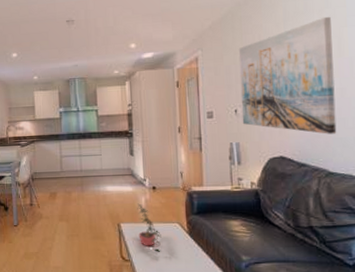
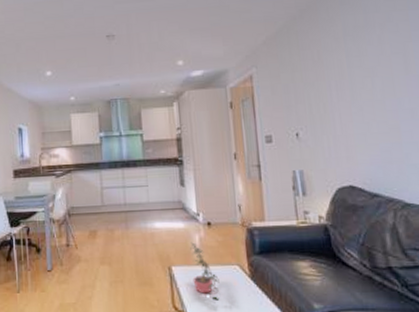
wall art: present [238,16,337,134] -> none [296,30,410,160]

